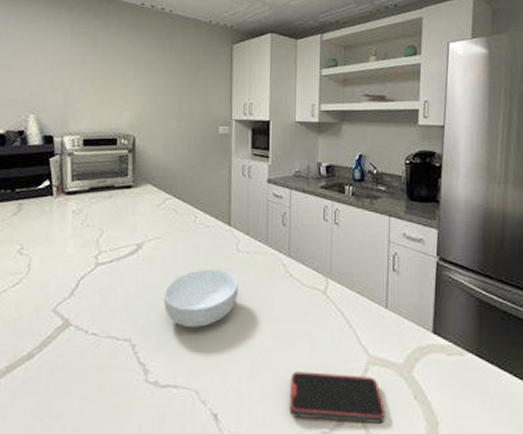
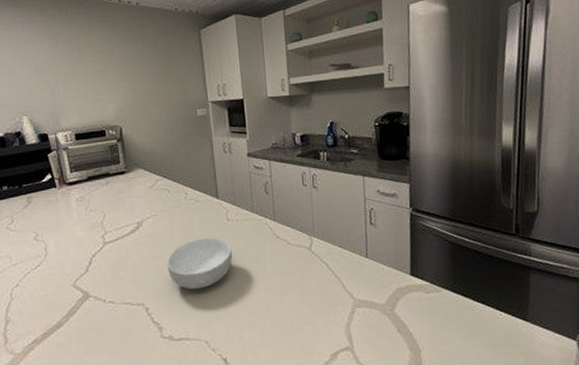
smartphone: present [290,371,385,424] -> none [287,317,373,356]

